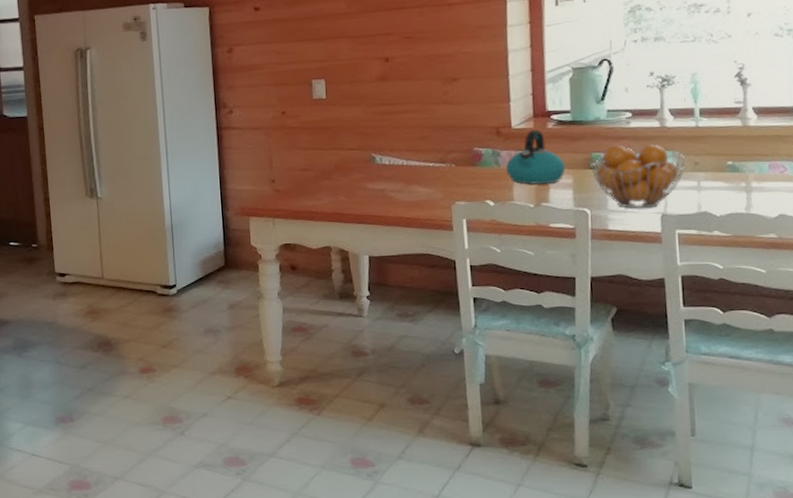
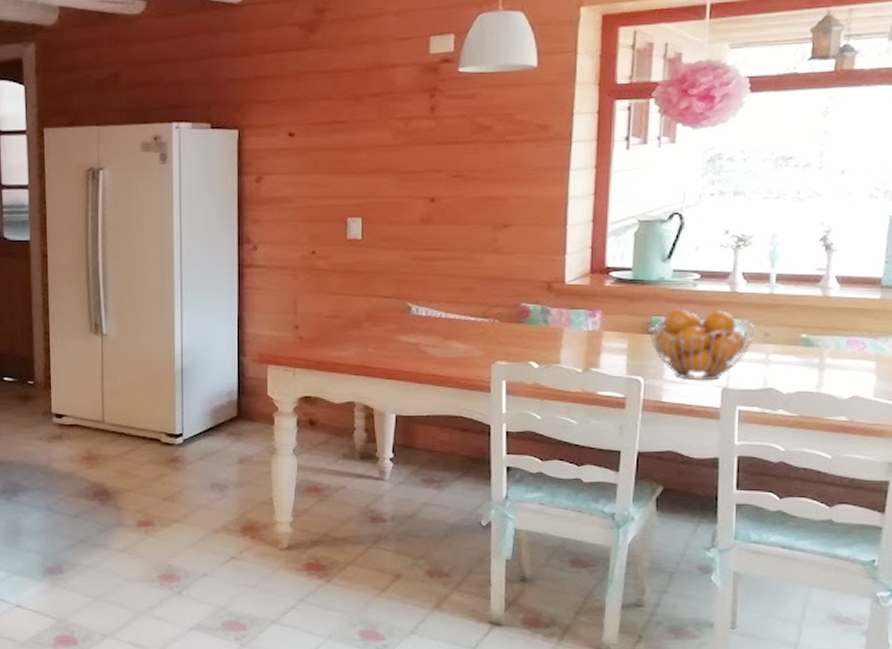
kettle: present [506,130,566,185] -> none [555,287,621,347]

